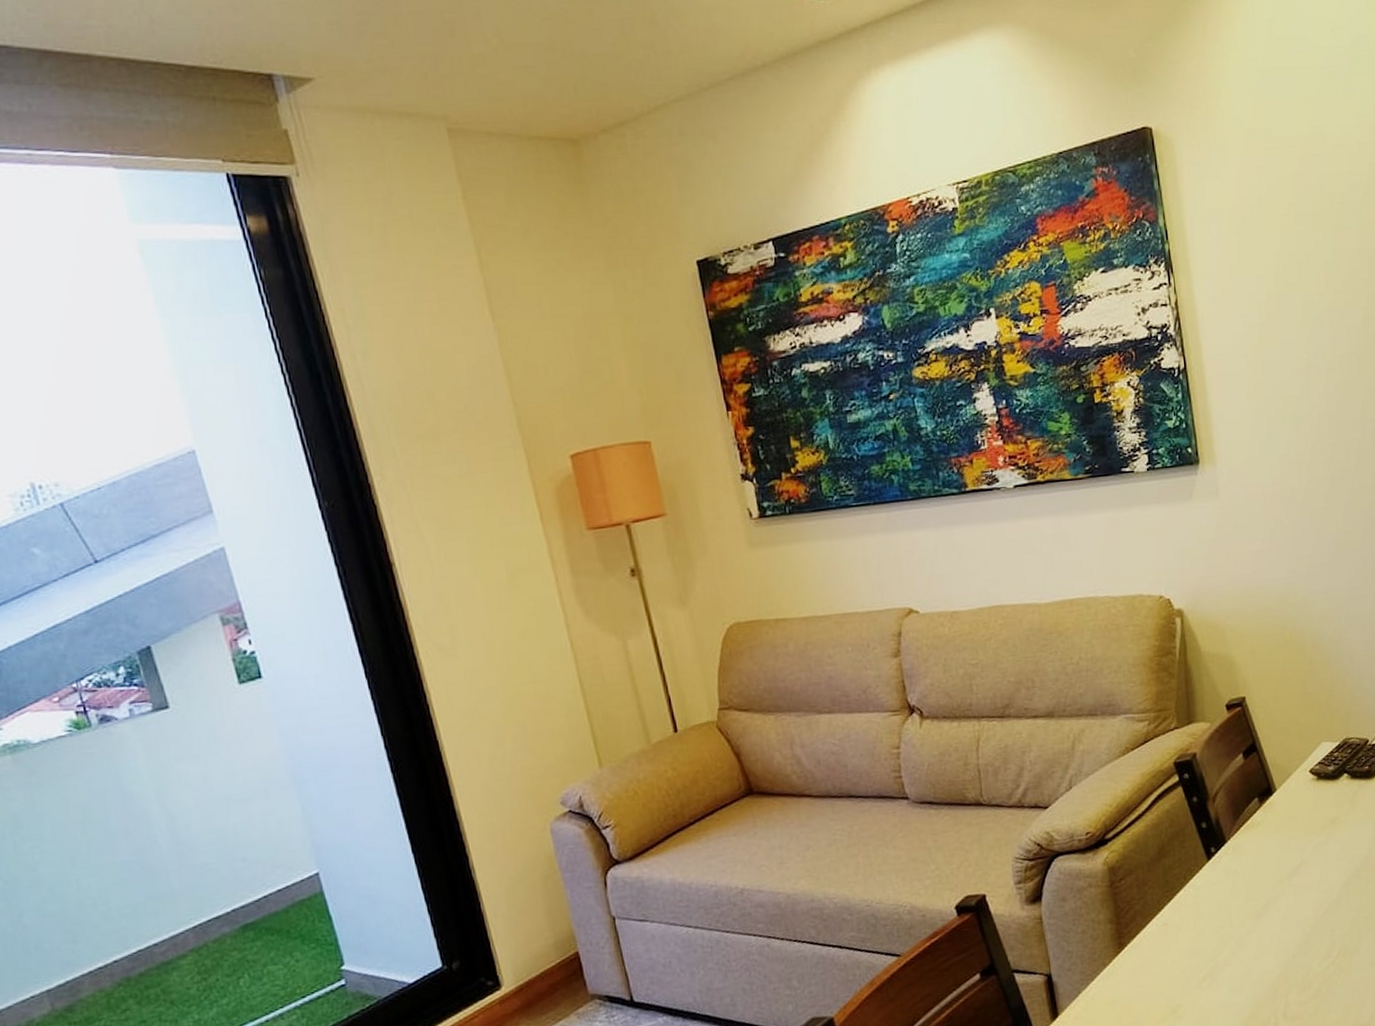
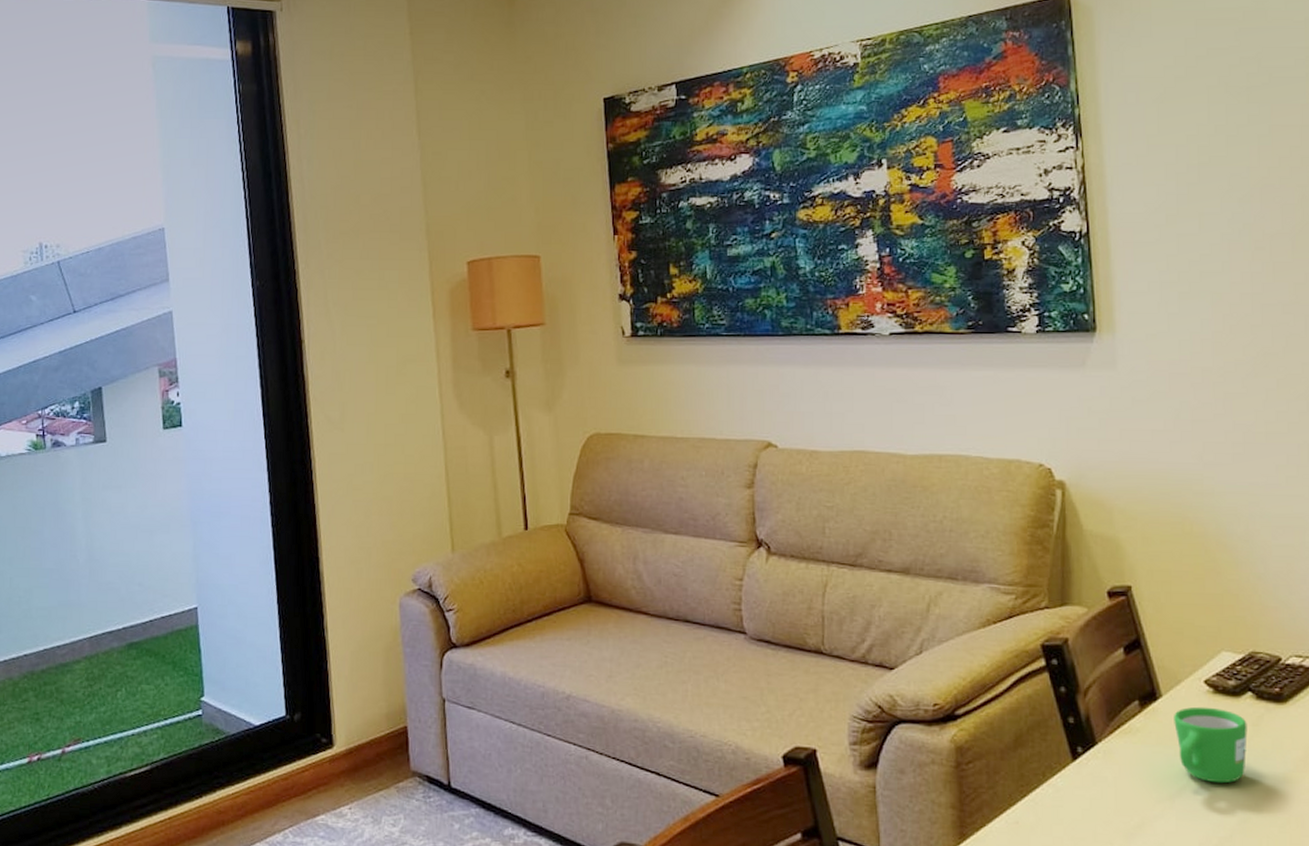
mug: none [1287,792,1346,857] -> present [1174,706,1248,784]

